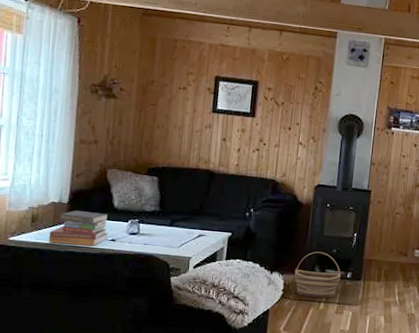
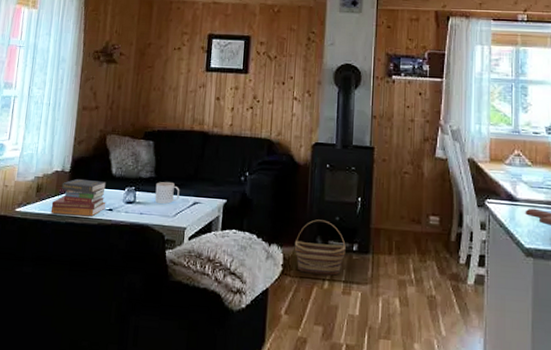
mug: none [159,215,185,237] -> present [154,182,180,205]

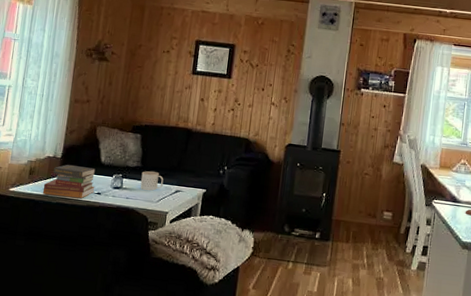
basket: present [294,219,346,276] -> none [264,210,310,258]

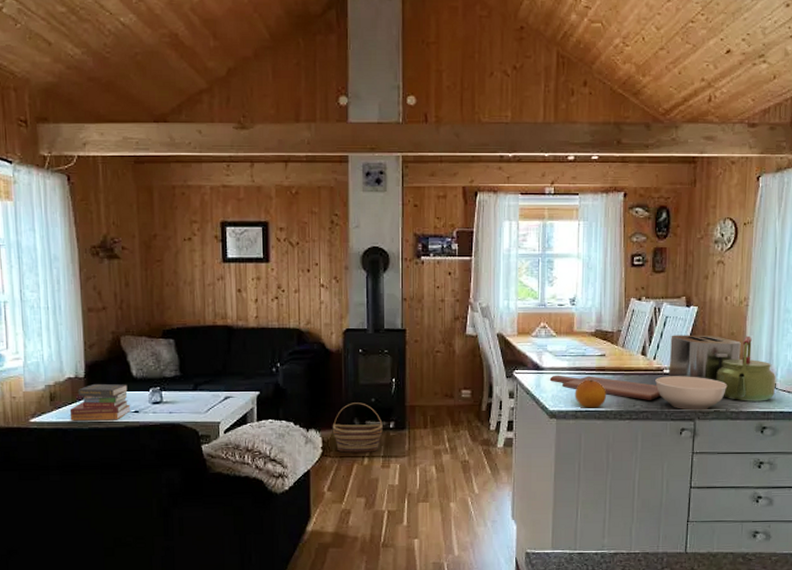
mug: present [140,171,164,192] -> none [182,380,209,402]
basket: none [264,210,310,258] -> present [332,402,383,453]

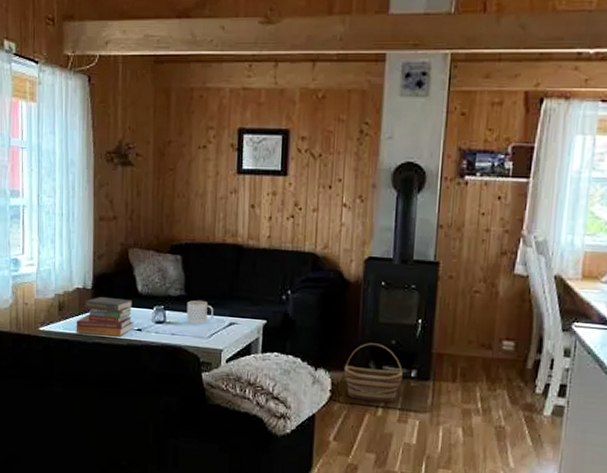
mug: none [182,380,209,402] -> present [186,300,214,325]

